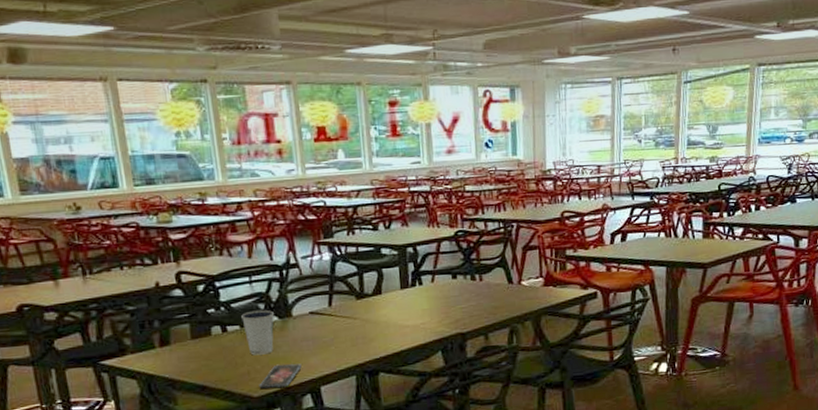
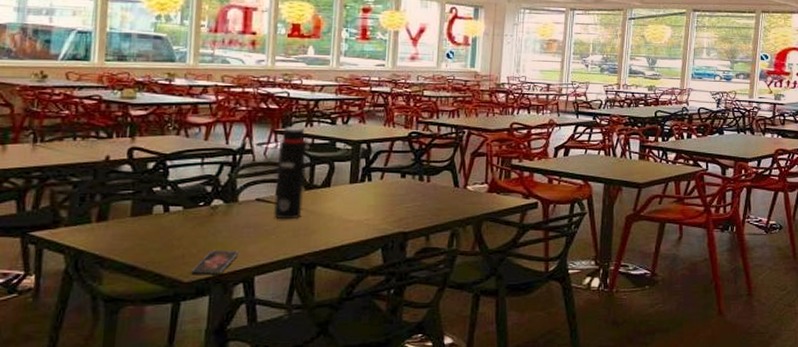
dixie cup: present [241,309,274,355] -> none [186,192,220,238]
water bottle: none [324,236,359,331] -> present [273,127,311,220]

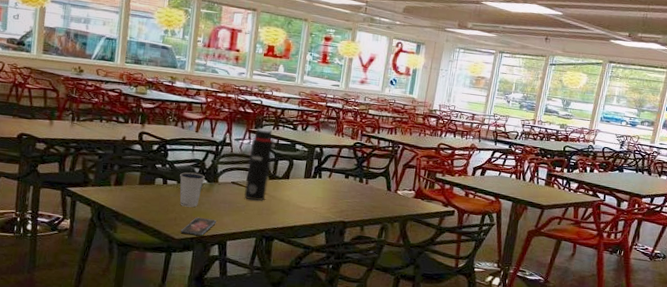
dixie cup: none [186,192,220,238] -> present [180,172,205,208]

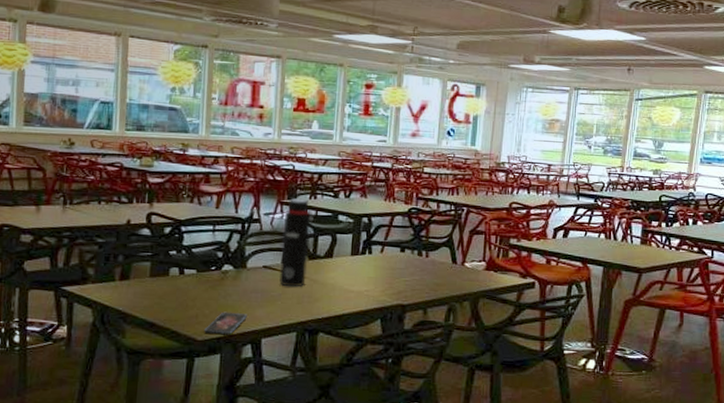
dixie cup: present [180,172,205,208] -> none [199,257,230,301]

